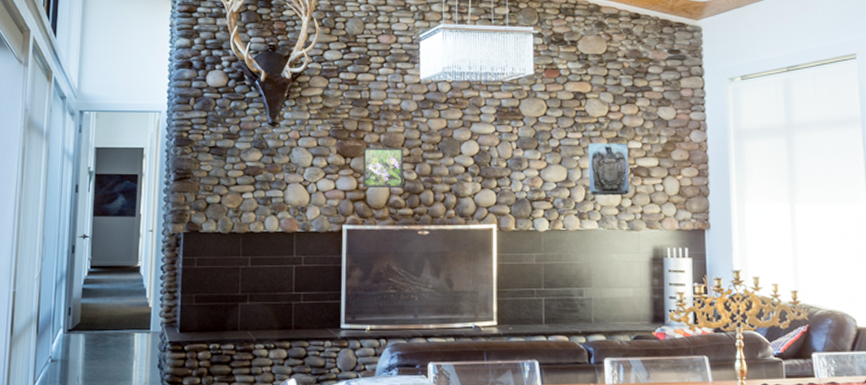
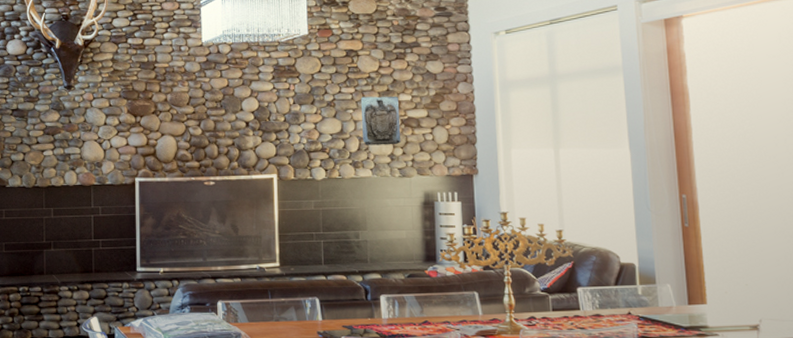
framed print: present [363,148,404,188] -> none [152,106,190,144]

